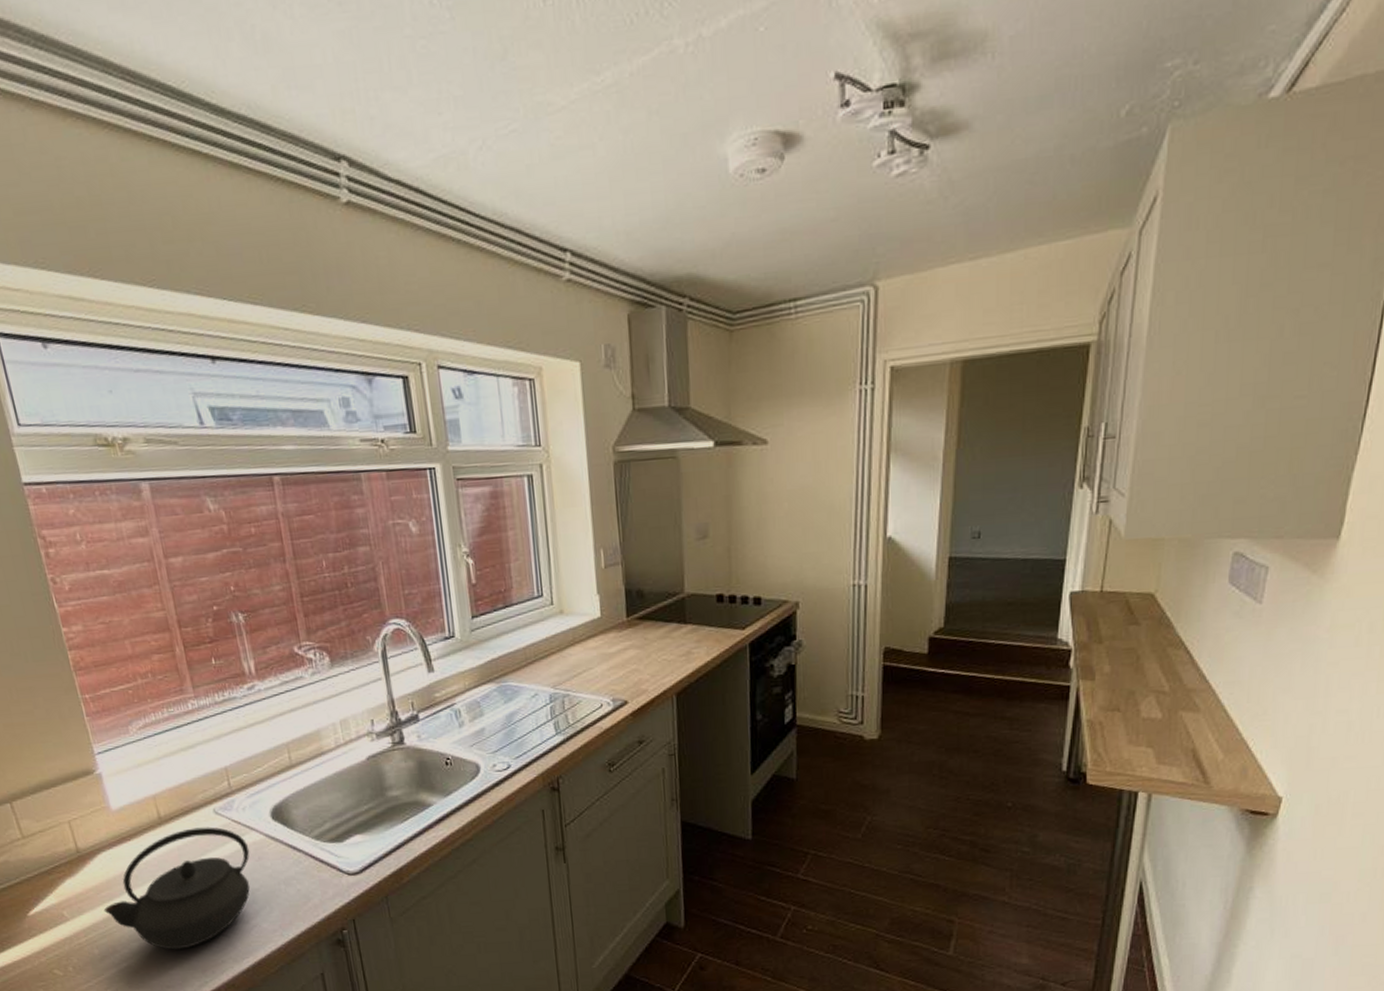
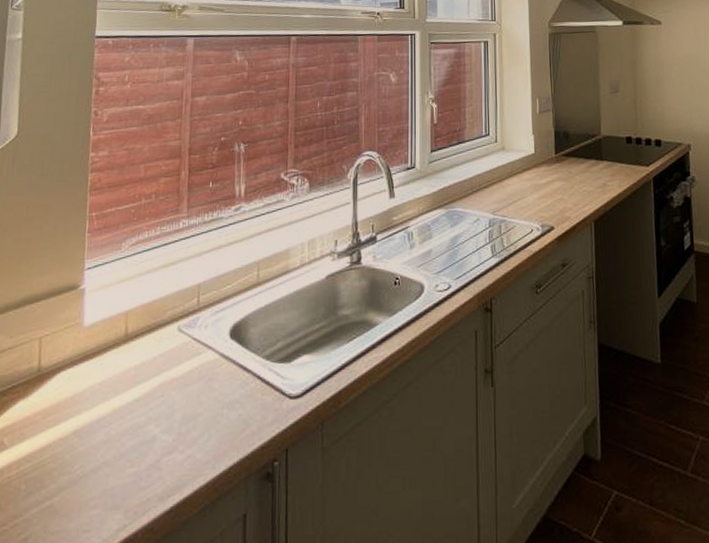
kettle: present [103,827,251,950] -> none [44,345,202,485]

